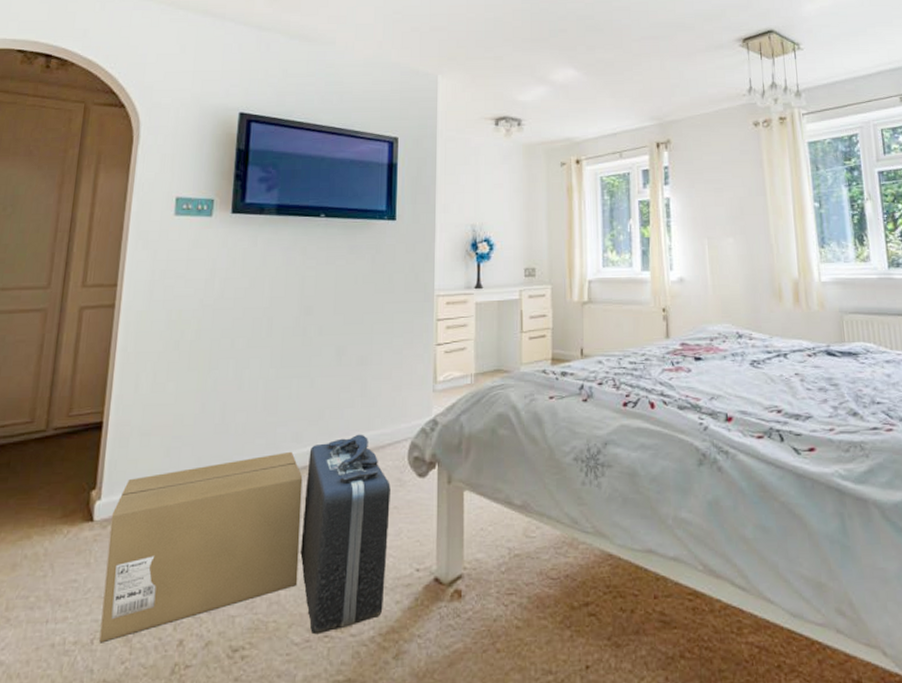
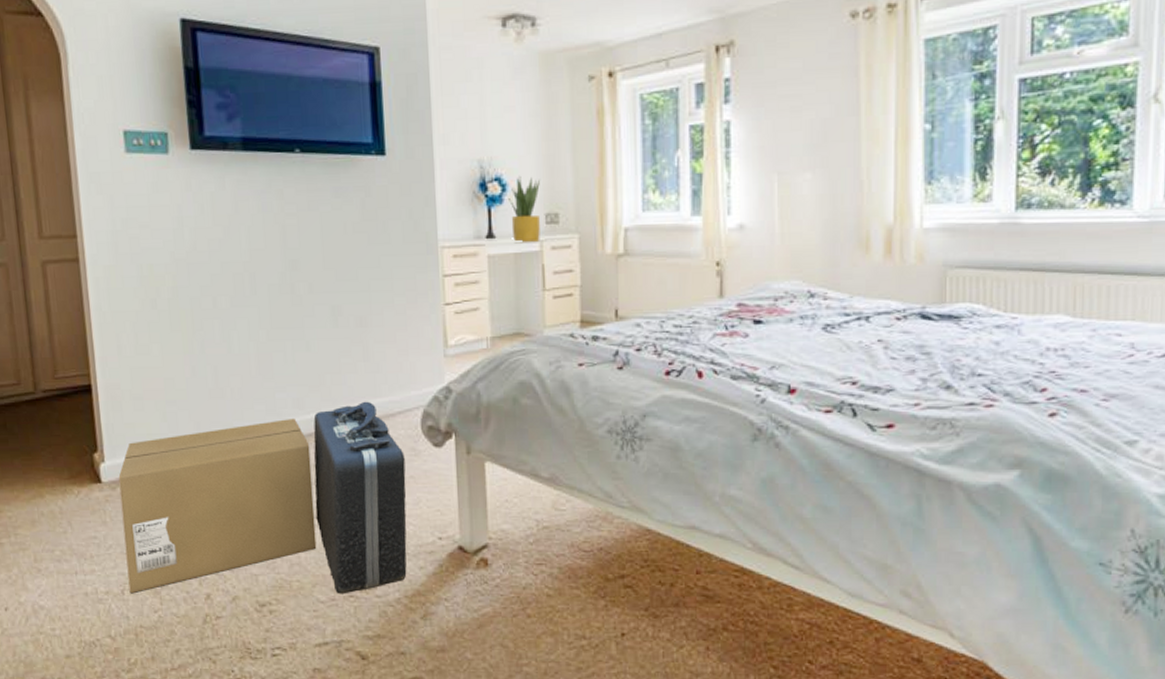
planter: none [494,238,521,293] -> present [507,177,540,244]

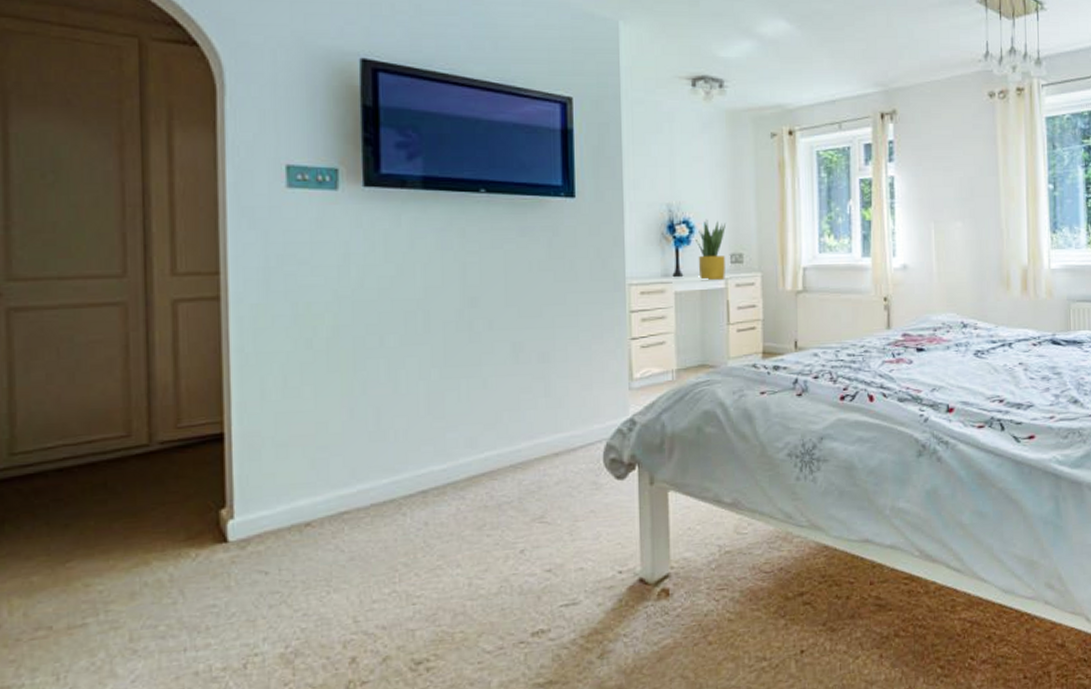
box: present [118,418,317,594] -> none [250,458,485,667]
suitcase: present [313,401,407,594] -> none [485,436,586,642]

